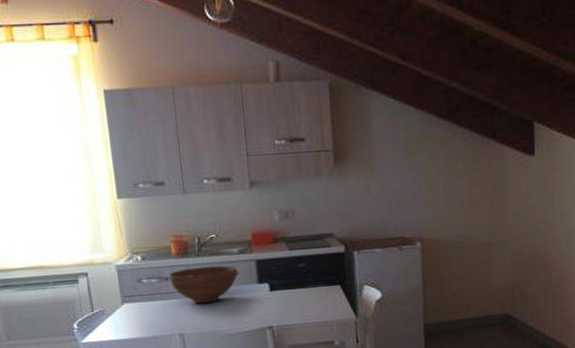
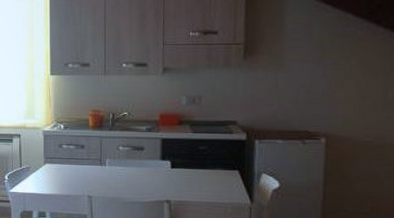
fruit bowl: present [168,265,238,304] -> none [84,139,144,172]

